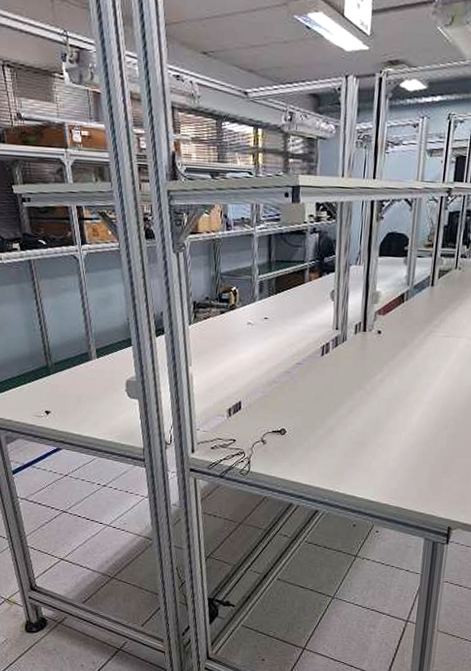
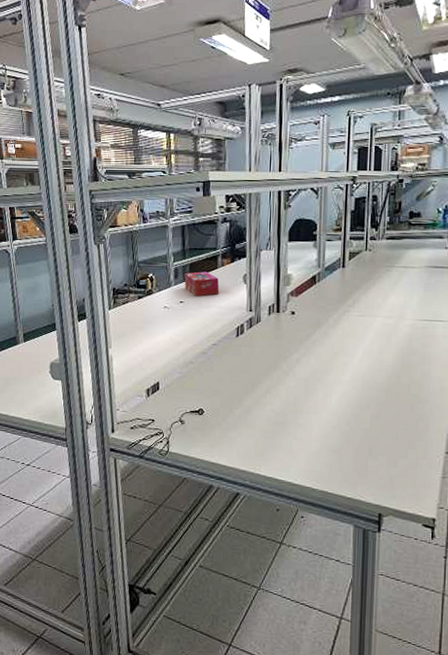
tissue box: none [269,286,306,313] -> present [184,271,219,296]

